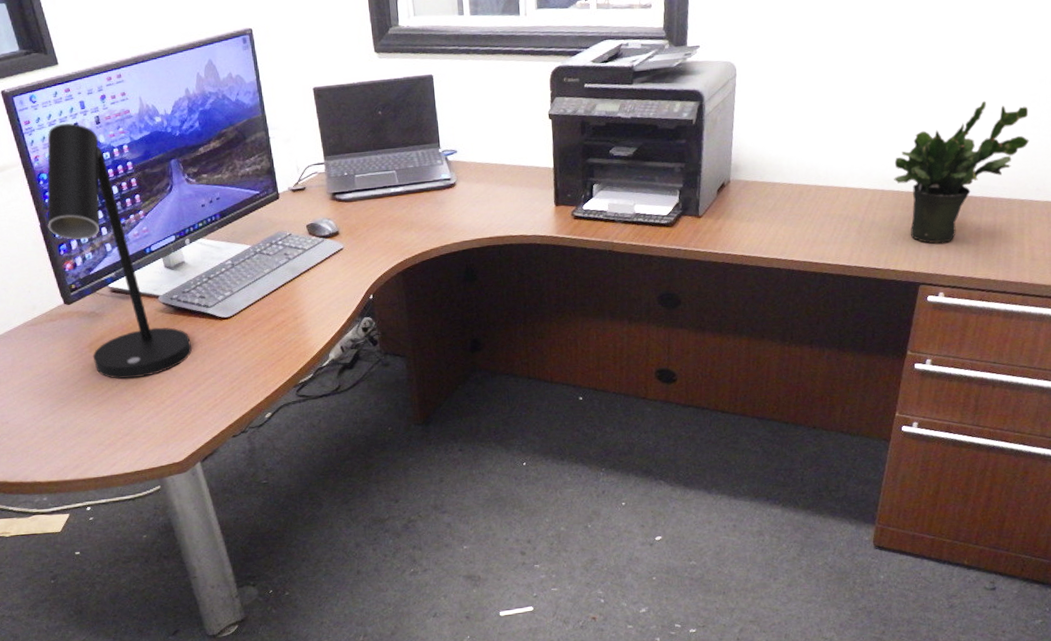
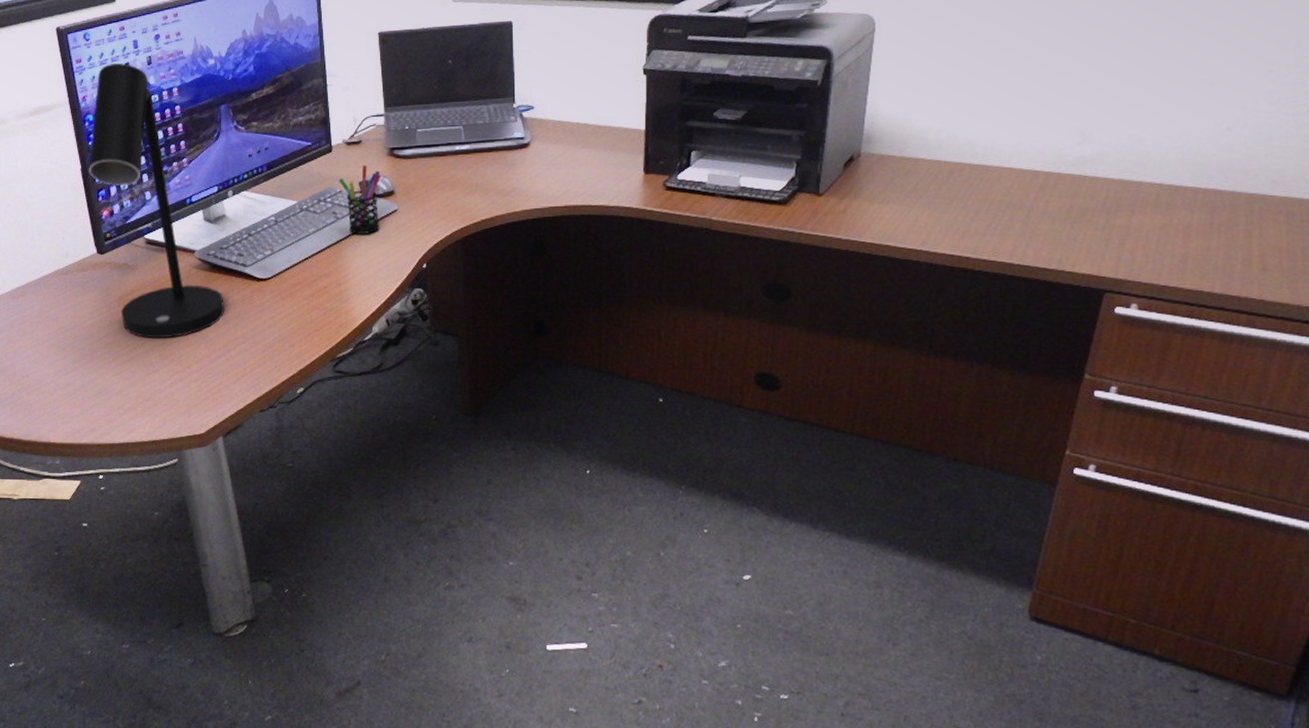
pen holder: none [287,209,328,272] -> present [339,164,381,234]
potted plant: present [894,100,1029,244] -> none [1075,69,1263,243]

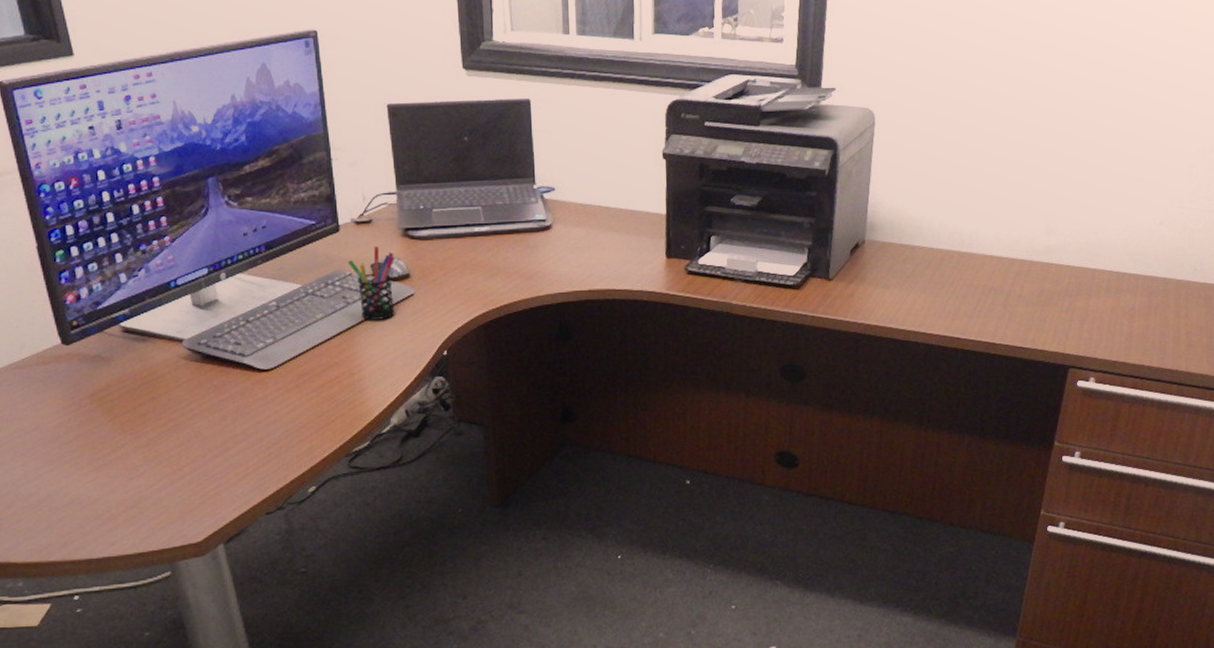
desk lamp: present [89,63,225,339] -> none [47,127,222,439]

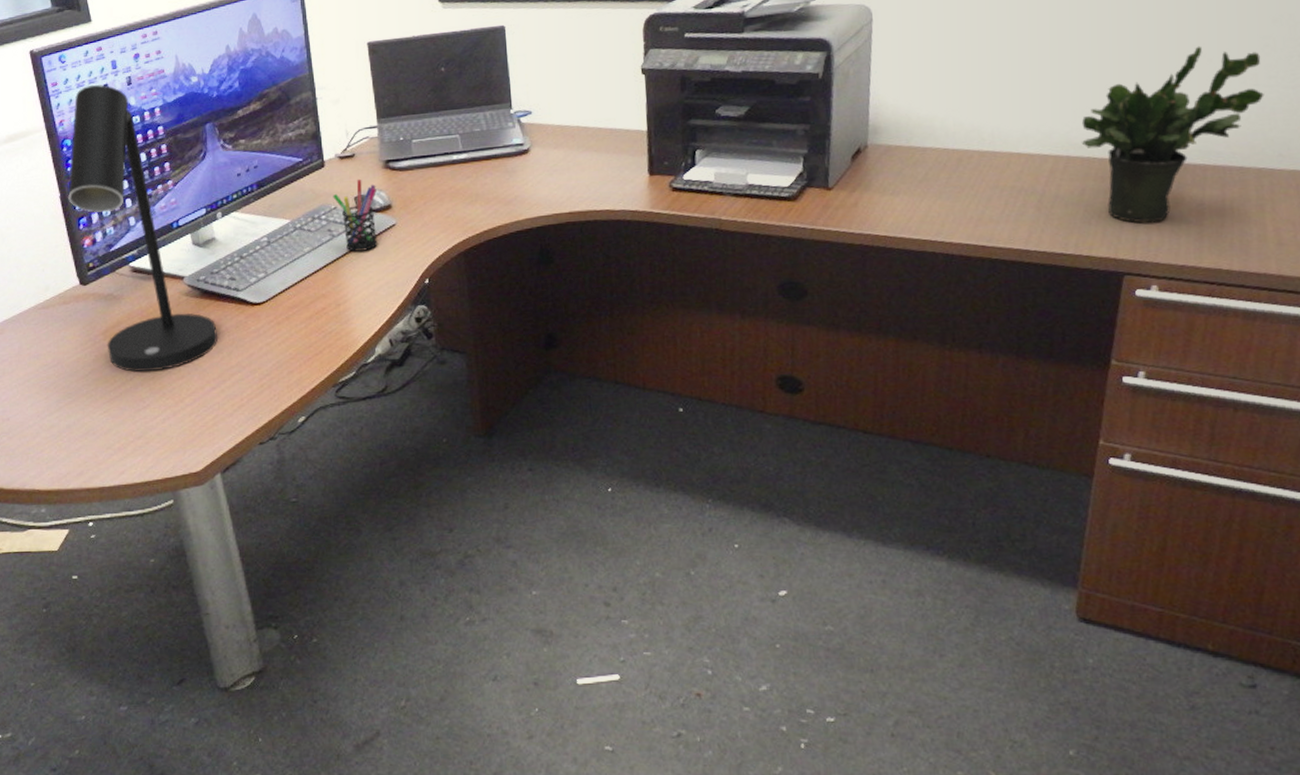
desk lamp: none [47,127,222,439] -> present [68,84,218,372]
potted plant: none [1043,170,1187,323] -> present [1081,46,1264,223]

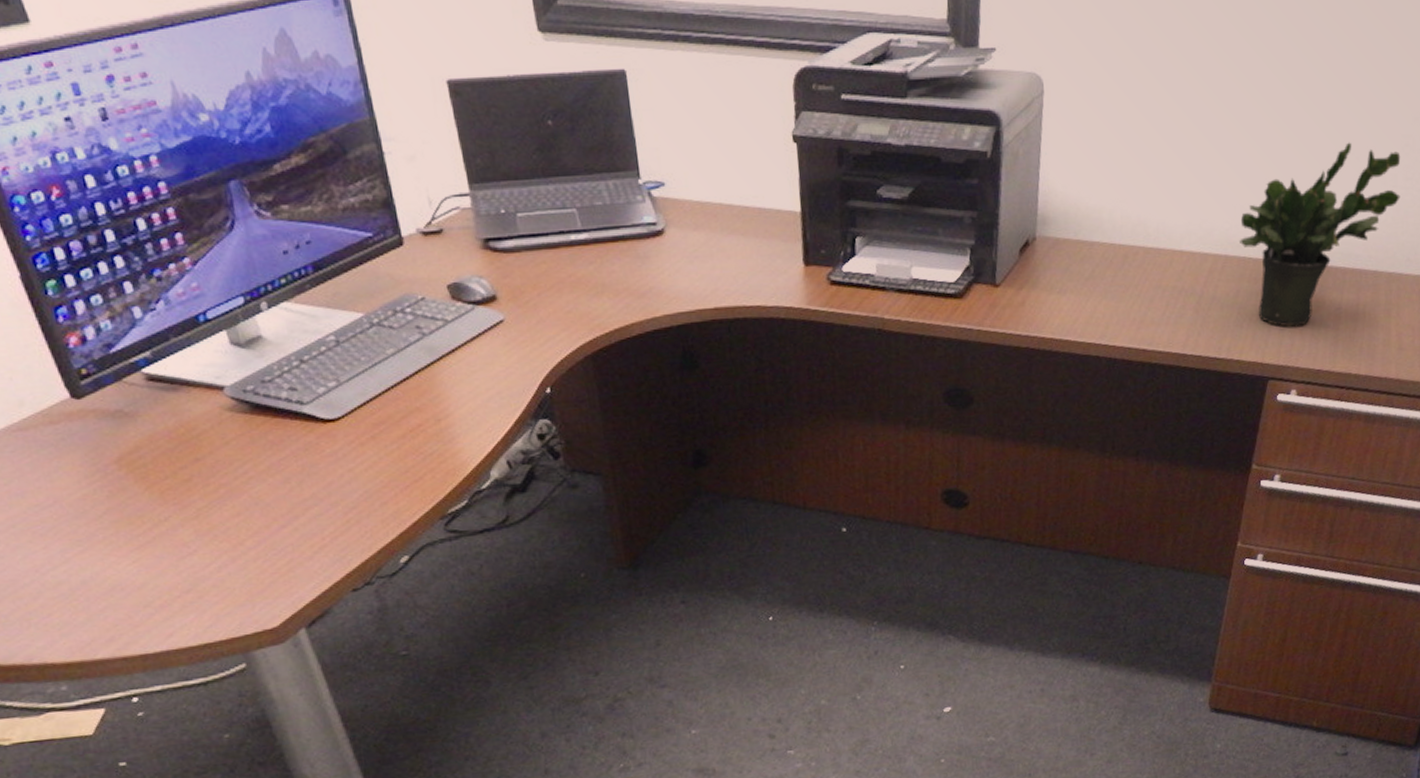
desk lamp: present [68,84,218,372] -> none [21,117,282,510]
pen holder: present [333,179,378,252] -> none [418,261,483,354]

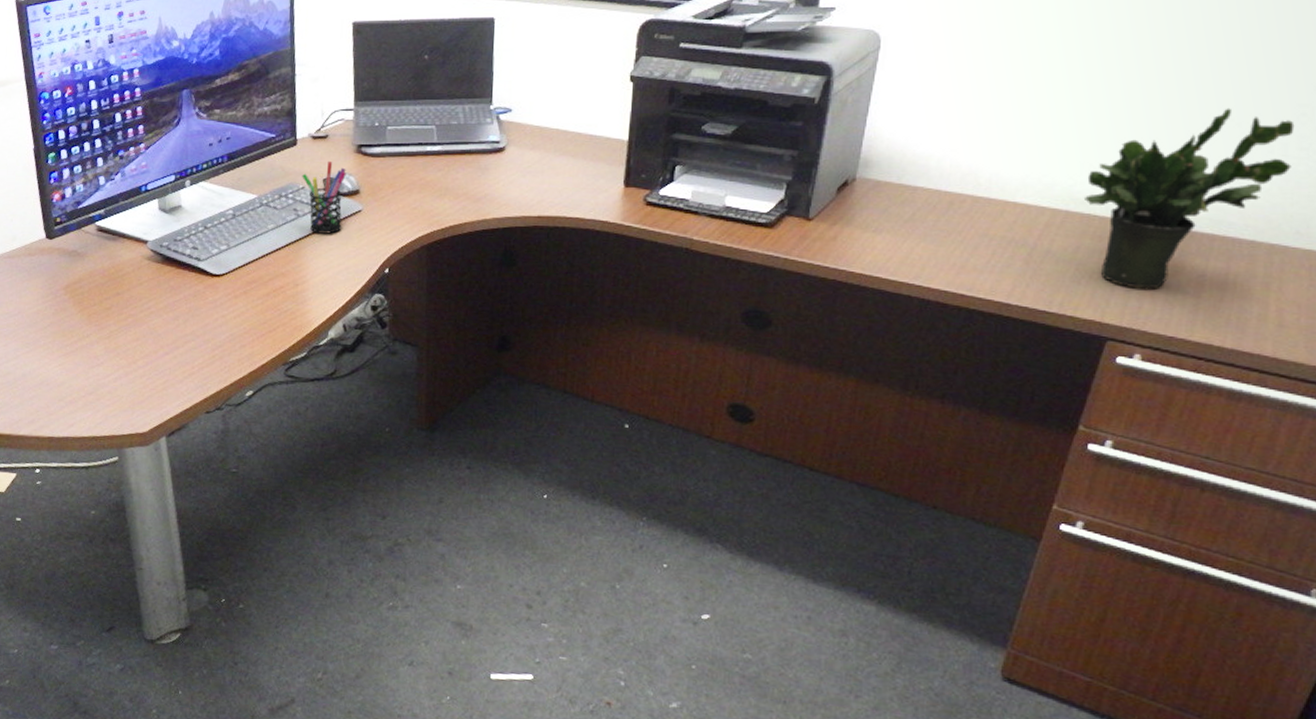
pen holder: none [418,261,483,354] -> present [302,161,346,234]

